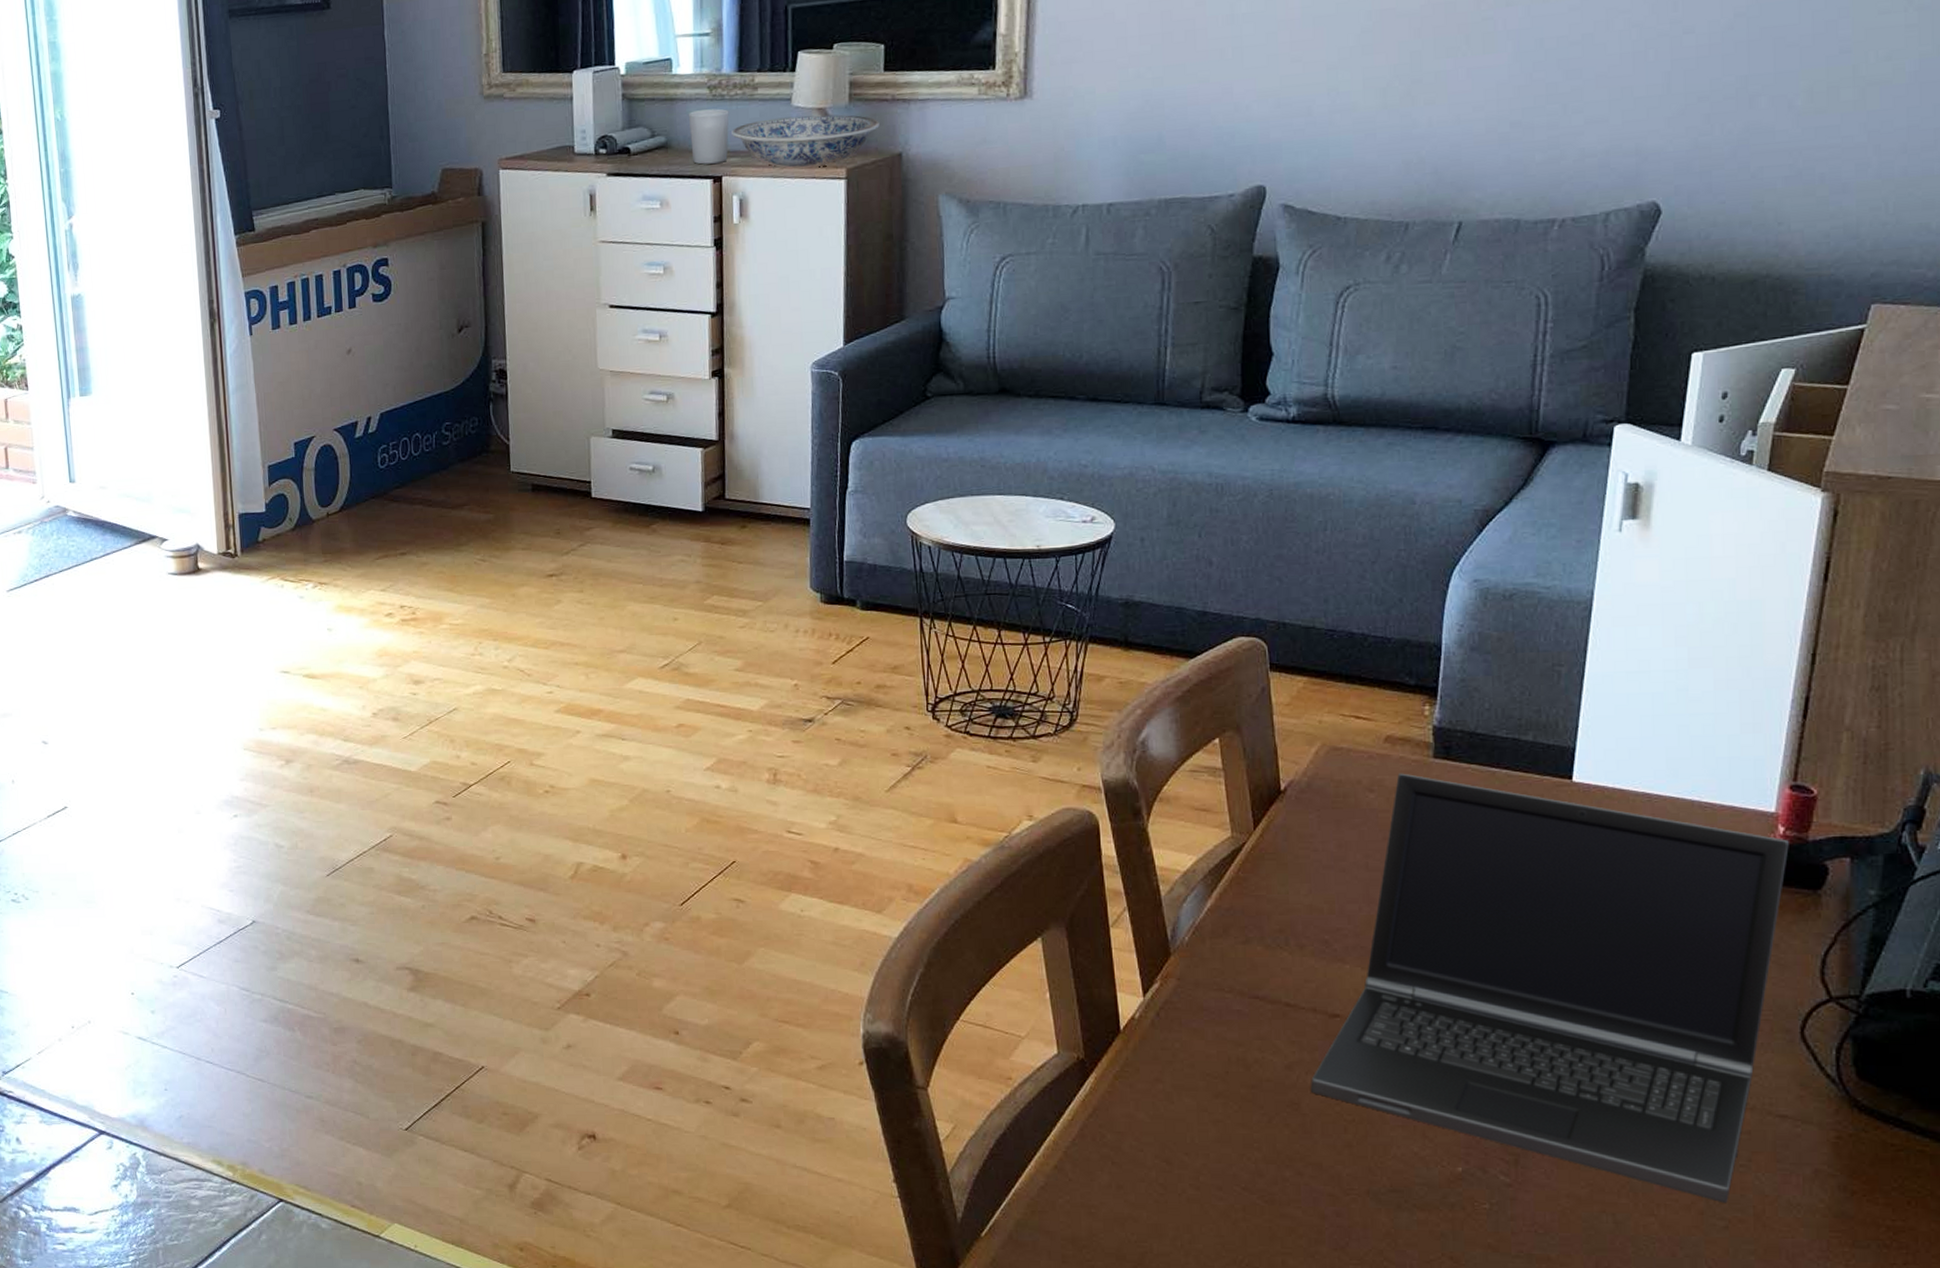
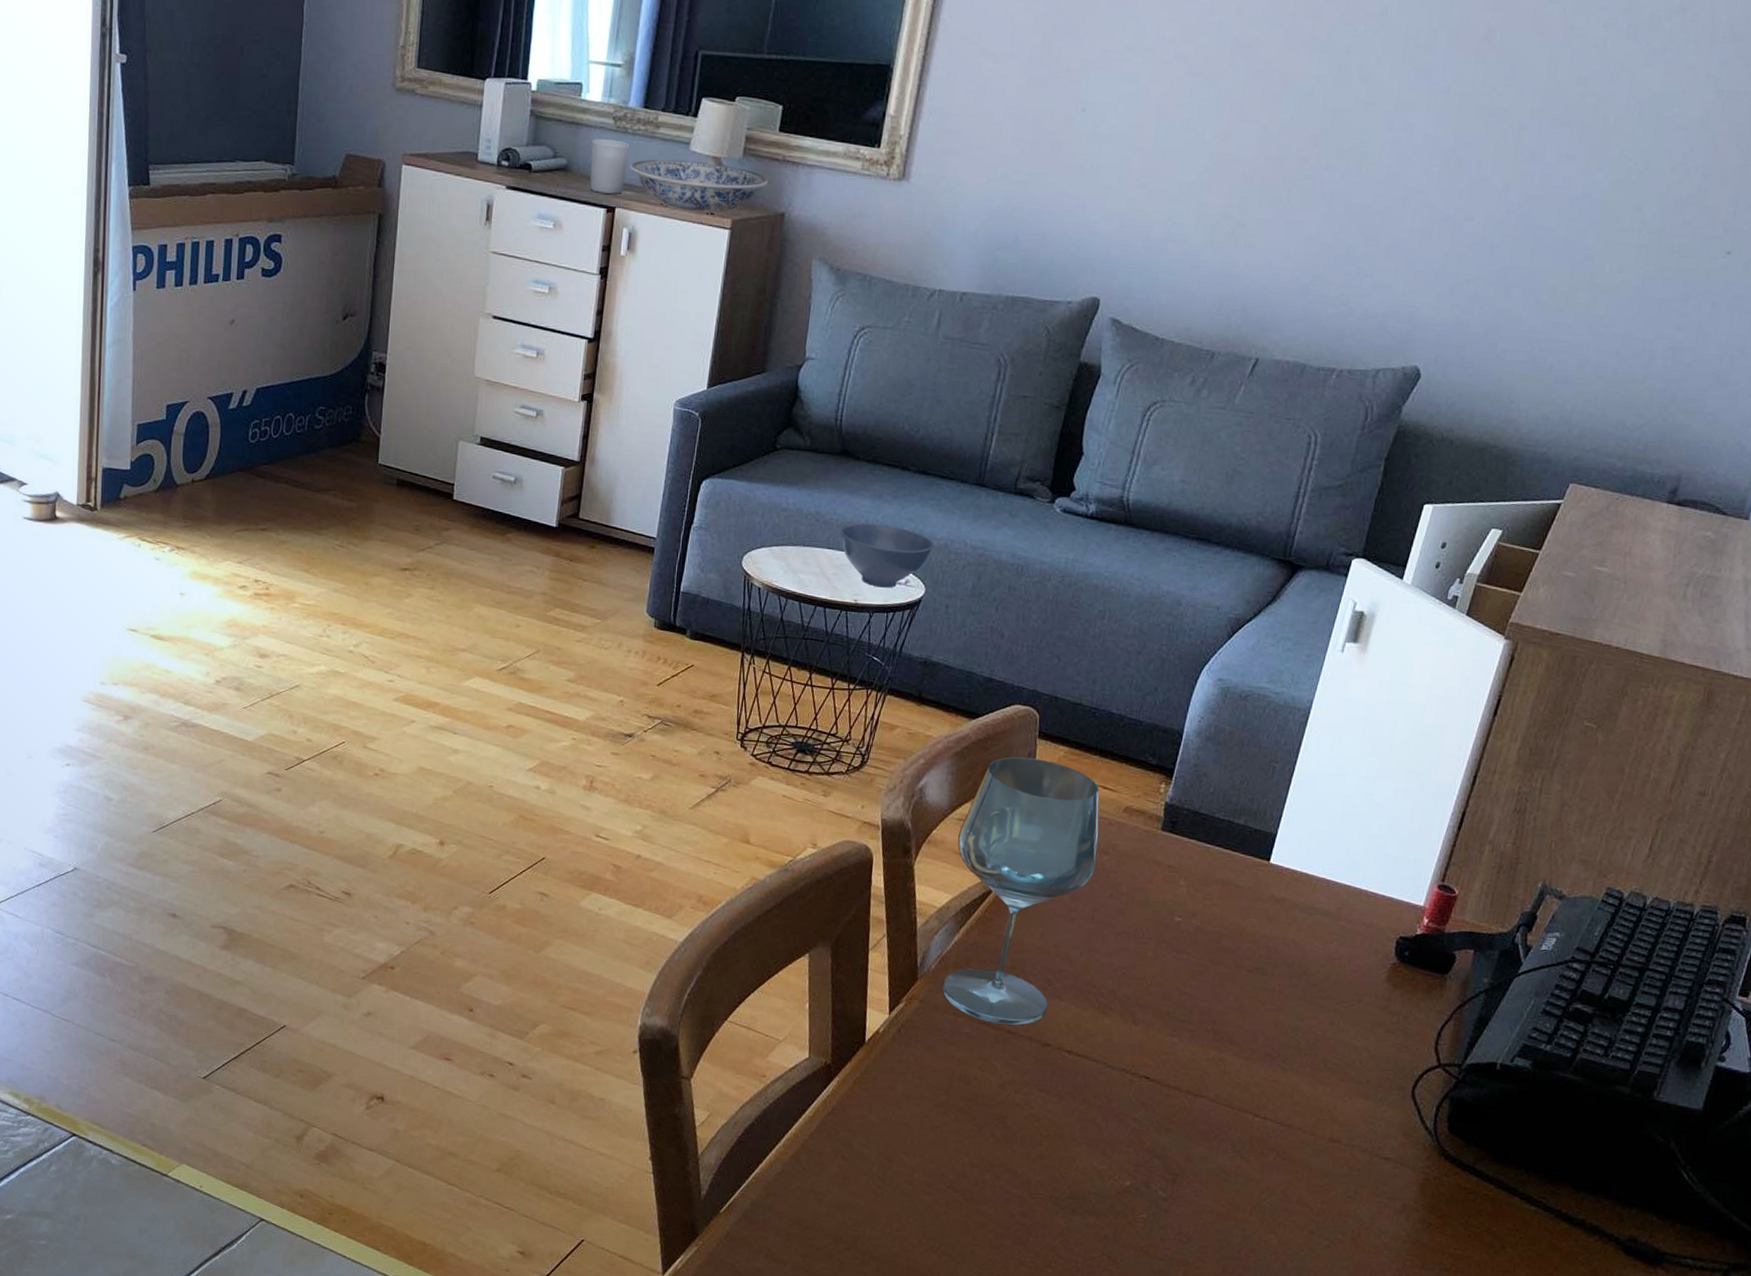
bowl: none [1011,461,1117,529] -> present [840,523,934,588]
wine glass: none [1193,694,1362,996] -> present [941,757,1099,1025]
laptop computer: present [1310,773,1789,1204] -> none [1016,840,1430,1227]

